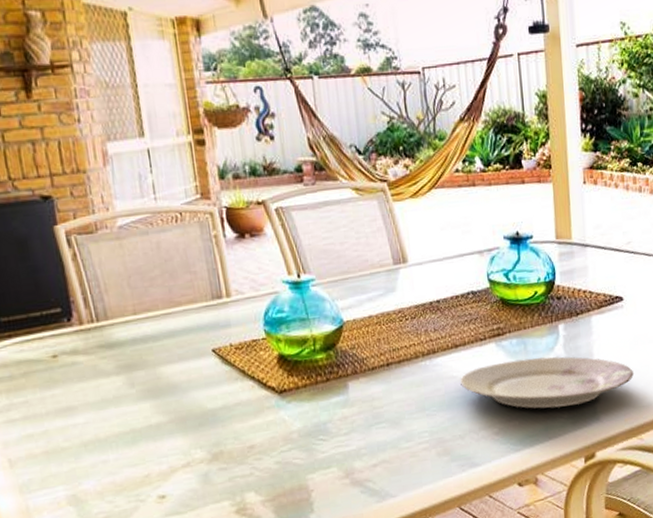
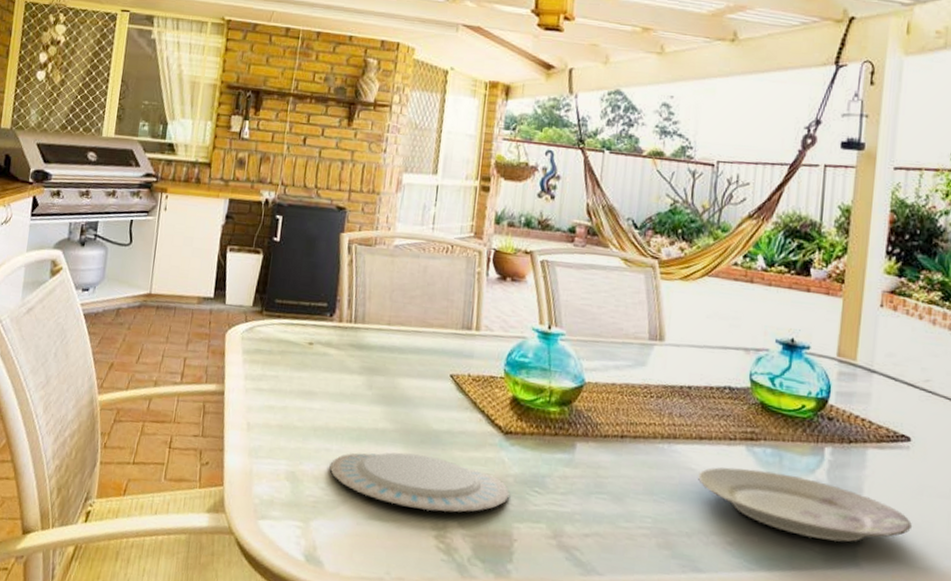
plate: none [111,435,297,496] -> present [329,452,509,513]

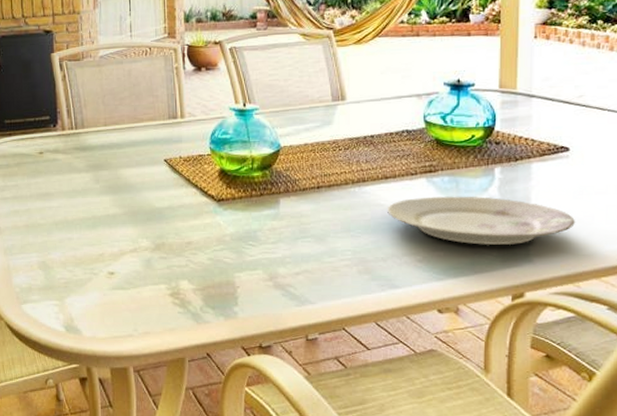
plate: present [329,452,509,513] -> none [73,230,228,275]

